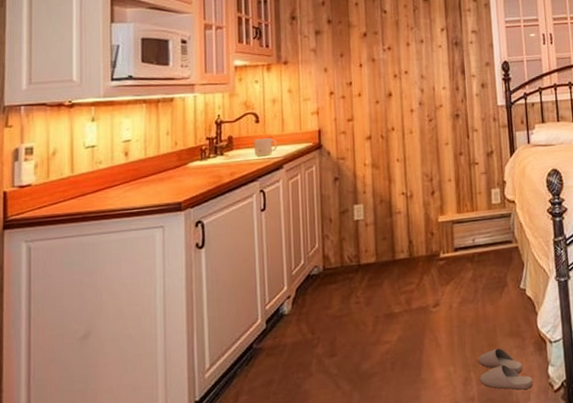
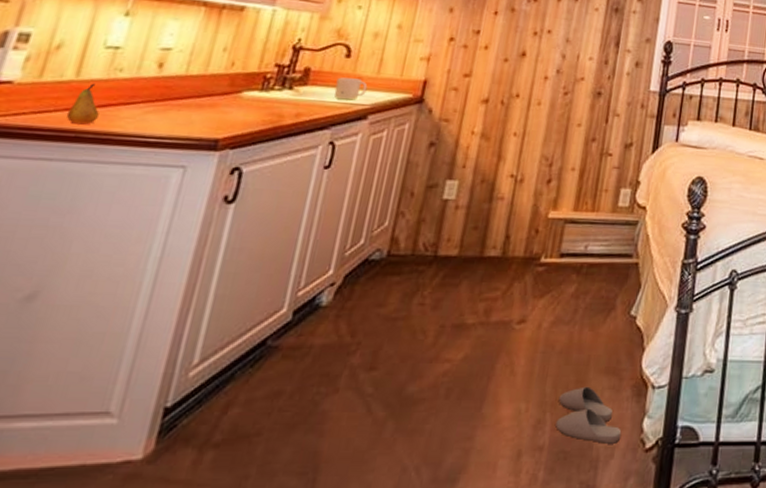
fruit: none [73,176,94,208] -> present [66,83,99,125]

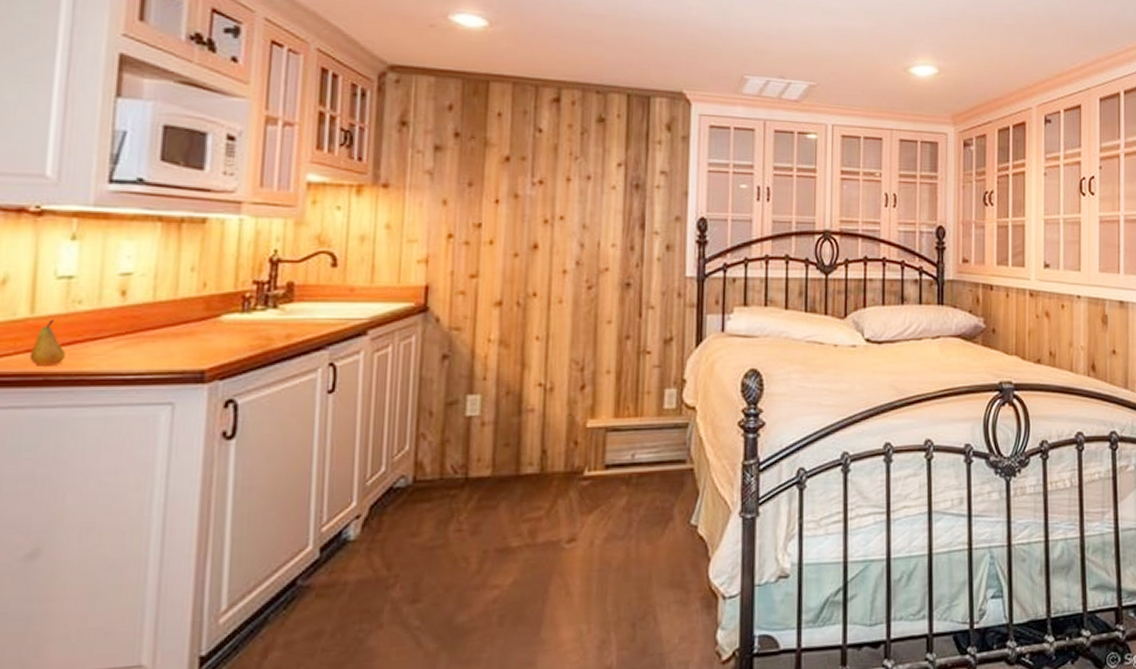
mug: present [334,77,368,101] -> none [325,290,362,315]
slippers: present [555,386,622,444] -> none [622,602,695,659]

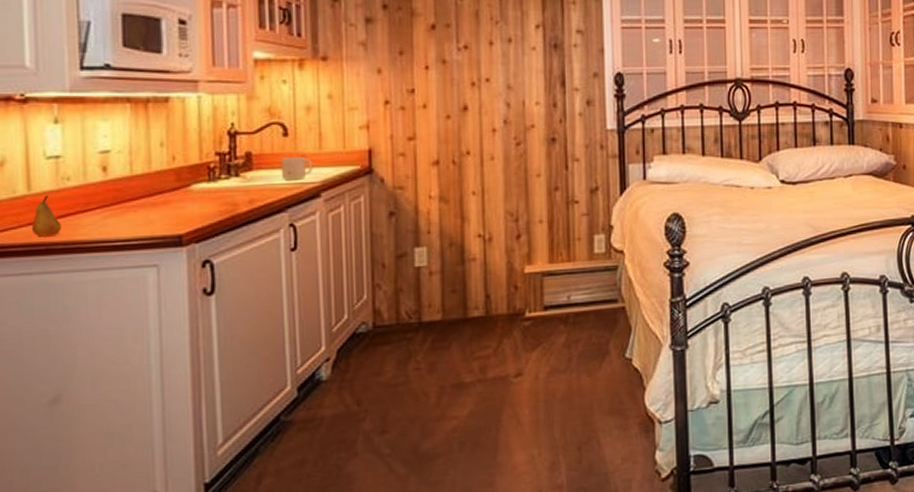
mug: none [325,290,362,315] -> present [280,157,313,180]

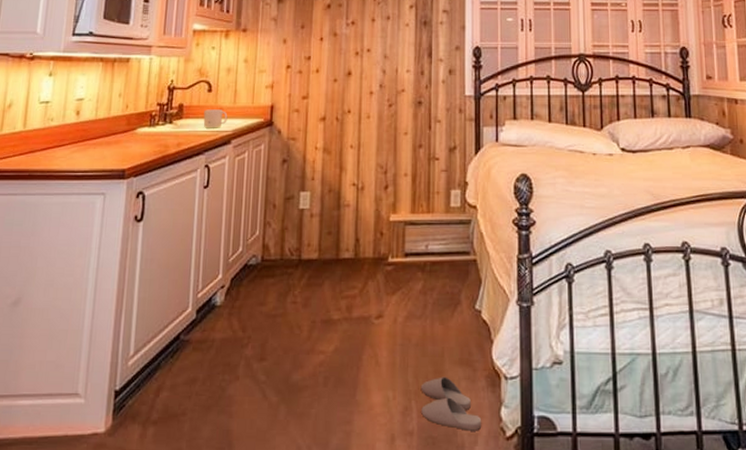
fruit: present [31,195,61,237] -> none [21,132,42,165]
slippers: none [568,428,636,478] -> present [420,376,482,431]

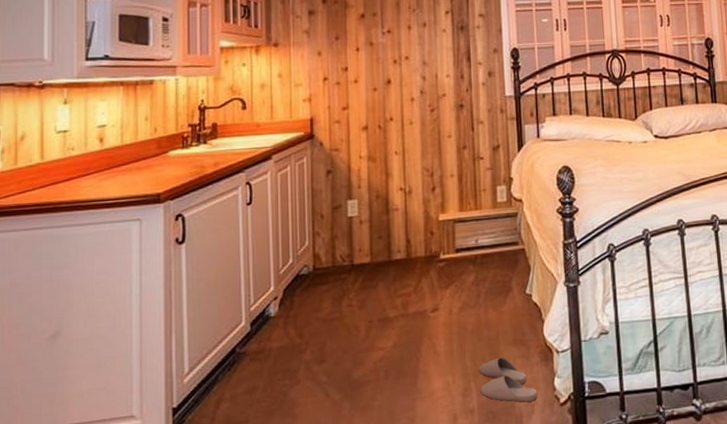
mug: present [203,109,228,128] -> none [240,126,266,146]

